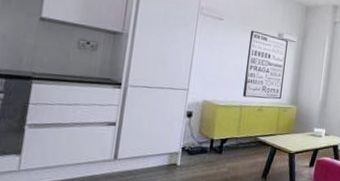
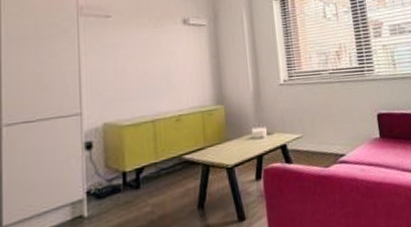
wall art: present [242,30,288,100] -> none [147,22,202,108]

